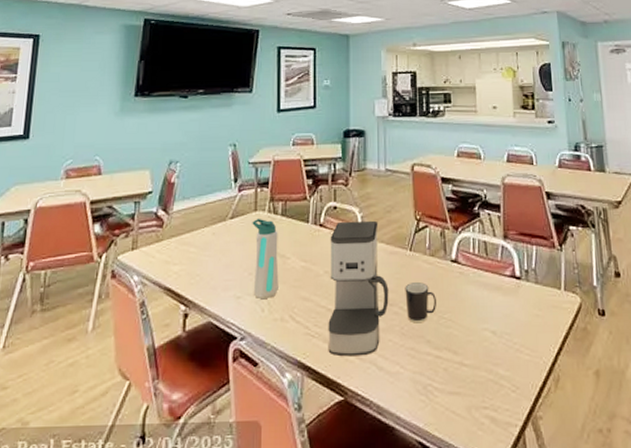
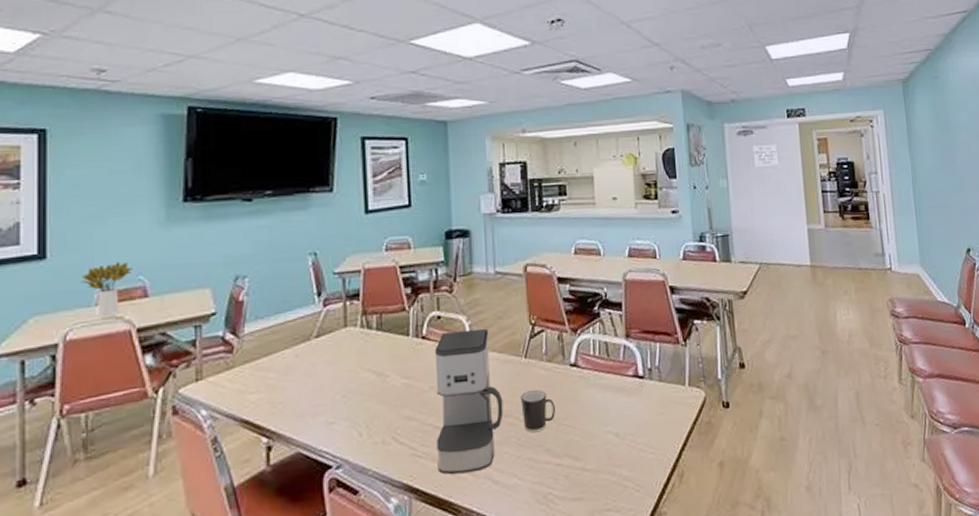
flower bouquet: none [52,144,92,191] -> present [80,262,133,319]
water bottle: present [252,218,279,300] -> none [342,334,378,423]

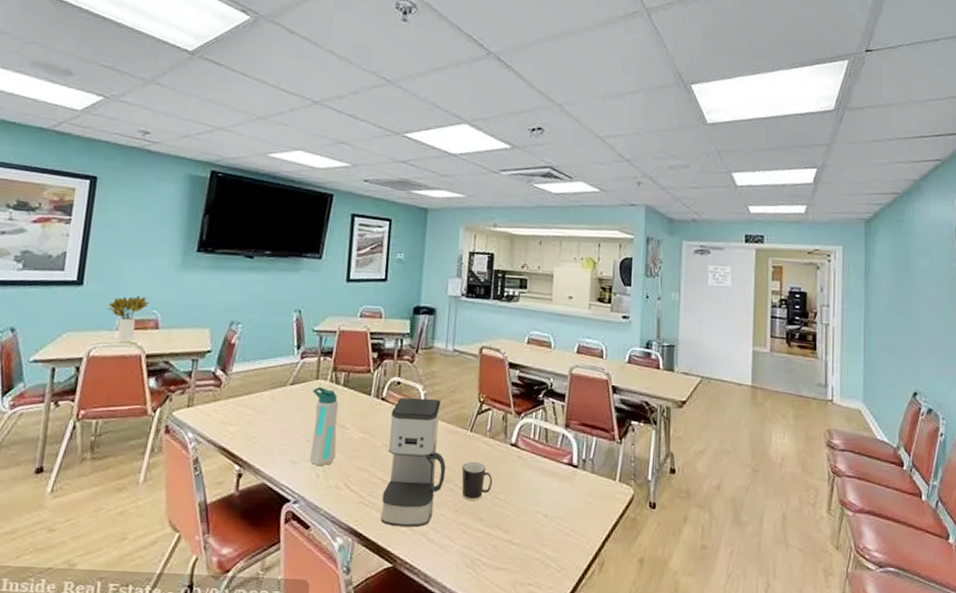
water bottle: none [342,334,378,423] -> present [309,386,339,466]

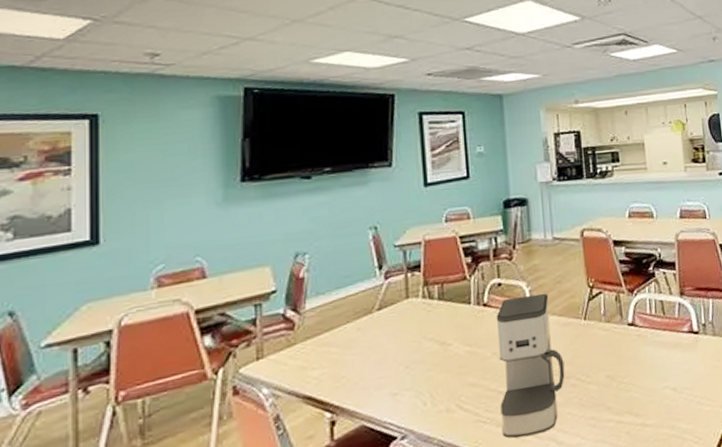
flower bouquet: present [107,295,149,342] -> none [136,244,190,302]
water bottle: present [309,386,339,466] -> none [404,305,441,393]
mug: present [461,462,492,501] -> none [581,350,615,393]

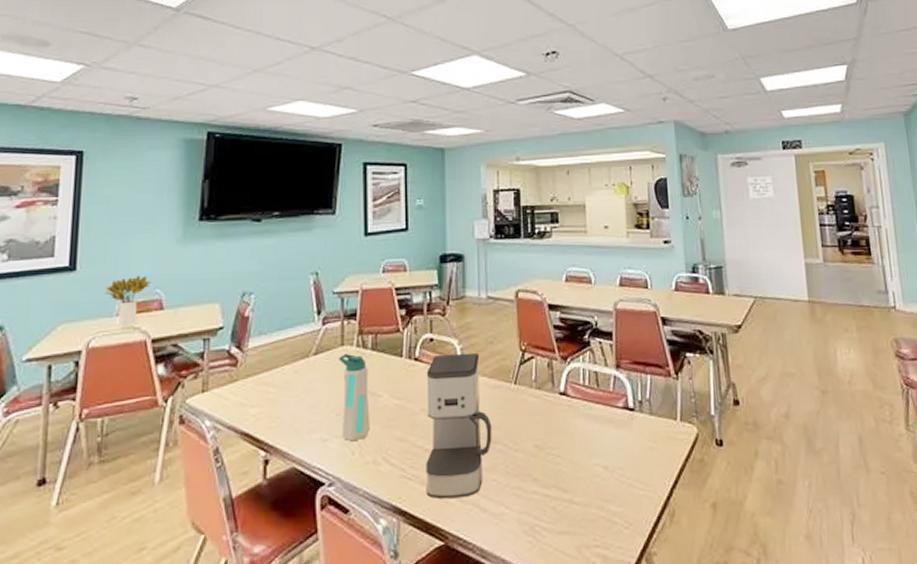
flower bouquet: none [136,244,190,302] -> present [104,275,151,329]
water bottle: none [404,305,441,393] -> present [339,353,370,442]

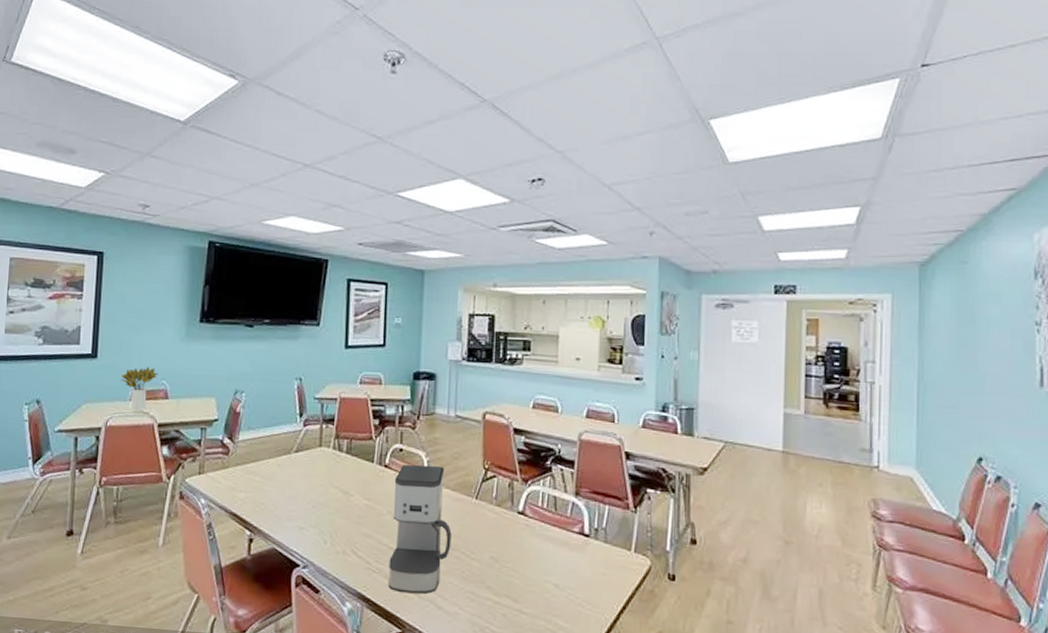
water bottle: present [339,353,370,442] -> none [316,453,343,533]

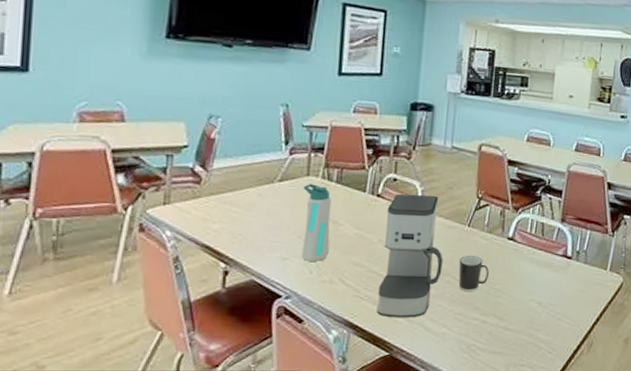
flower bouquet: present [120,367,158,412] -> none [60,85,112,136]
water bottle: none [316,453,343,533] -> present [301,183,332,262]
mug: none [468,530,500,570] -> present [458,256,489,292]

